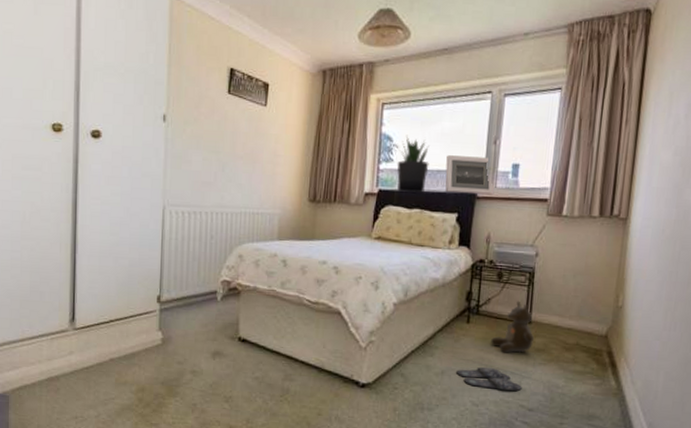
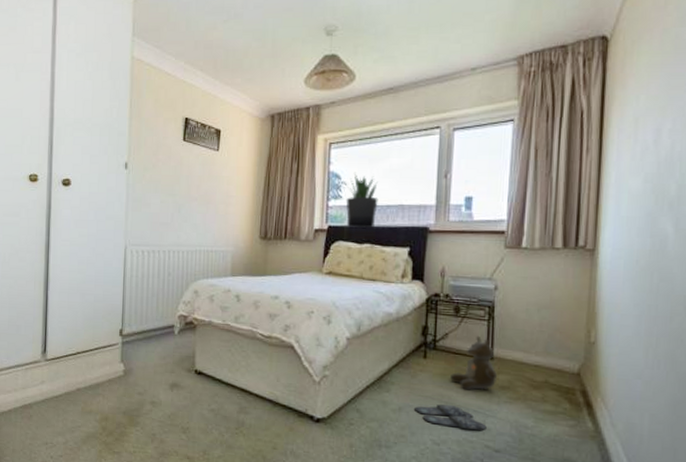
picture frame: present [445,155,495,196] -> none [395,190,447,229]

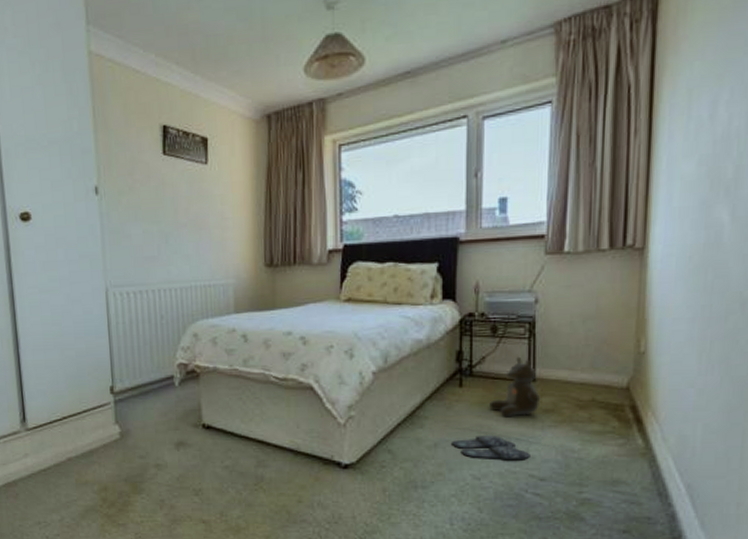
planter: present [346,172,378,229] -> none [362,178,400,246]

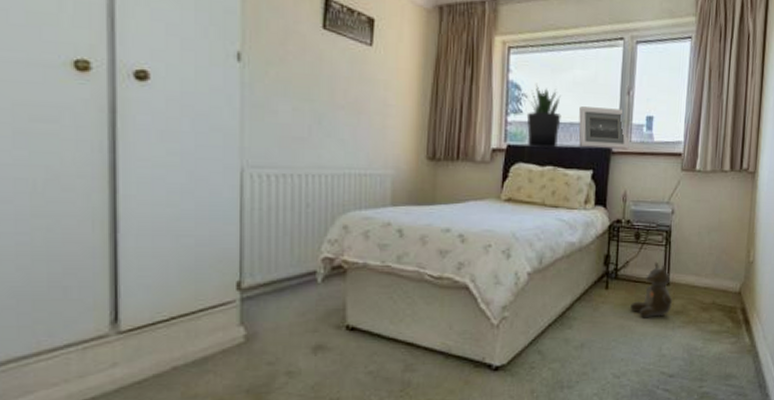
planter: none [362,178,400,246] -> present [526,83,561,149]
picture frame: none [420,194,480,240] -> present [578,106,630,150]
slippers: present [452,434,530,460] -> none [596,334,662,359]

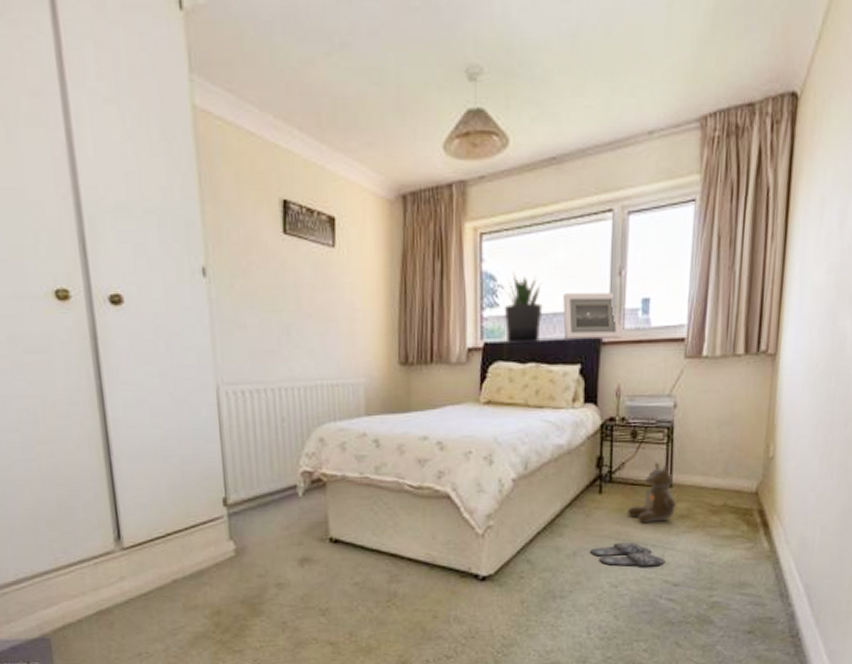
slippers: none [596,334,662,359] -> present [590,541,665,567]

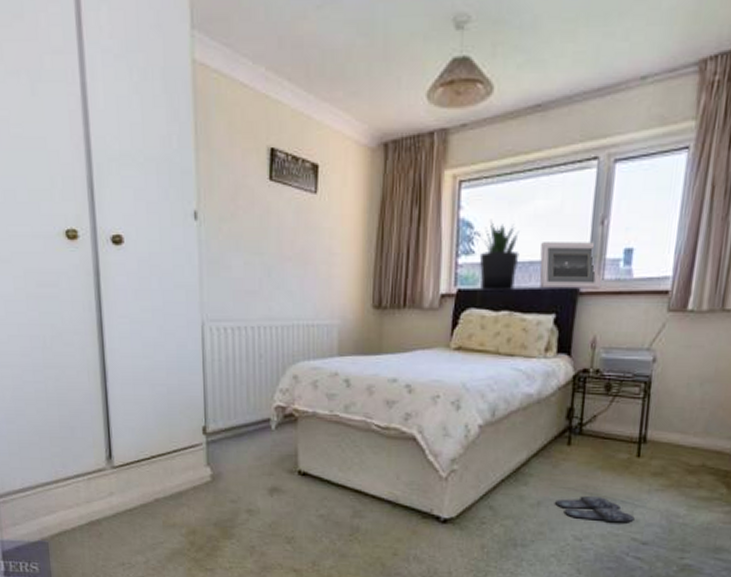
teddy bear: present [628,462,677,524] -> none [597,416,651,479]

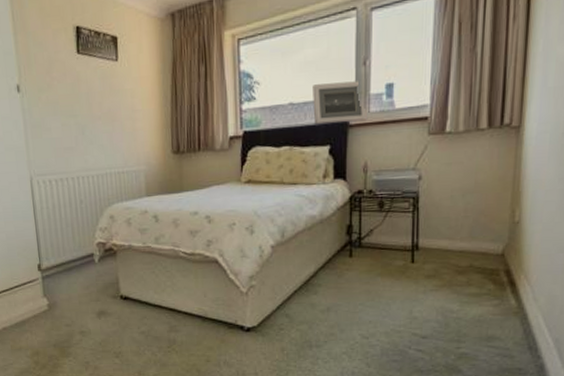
planter: present [479,219,519,292] -> none [260,69,295,132]
slippers: present [555,495,635,523] -> none [343,299,414,321]

